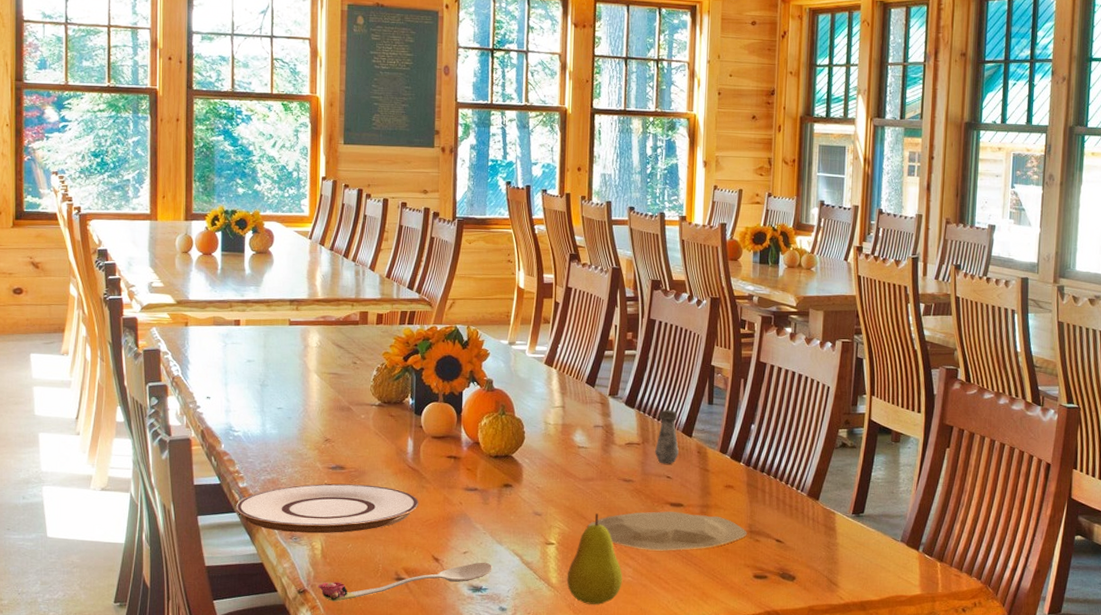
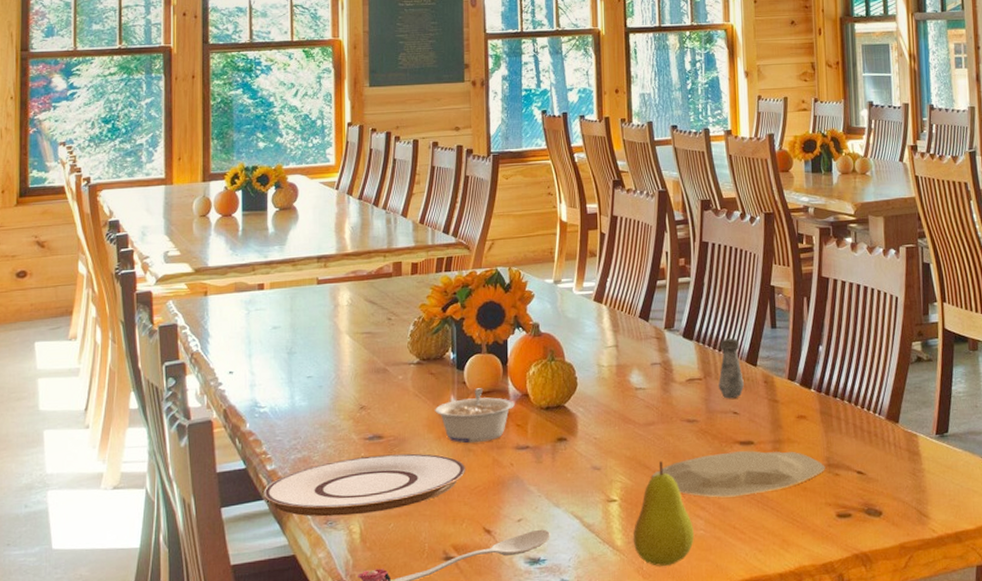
legume: none [393,433,466,481] -> present [435,388,515,444]

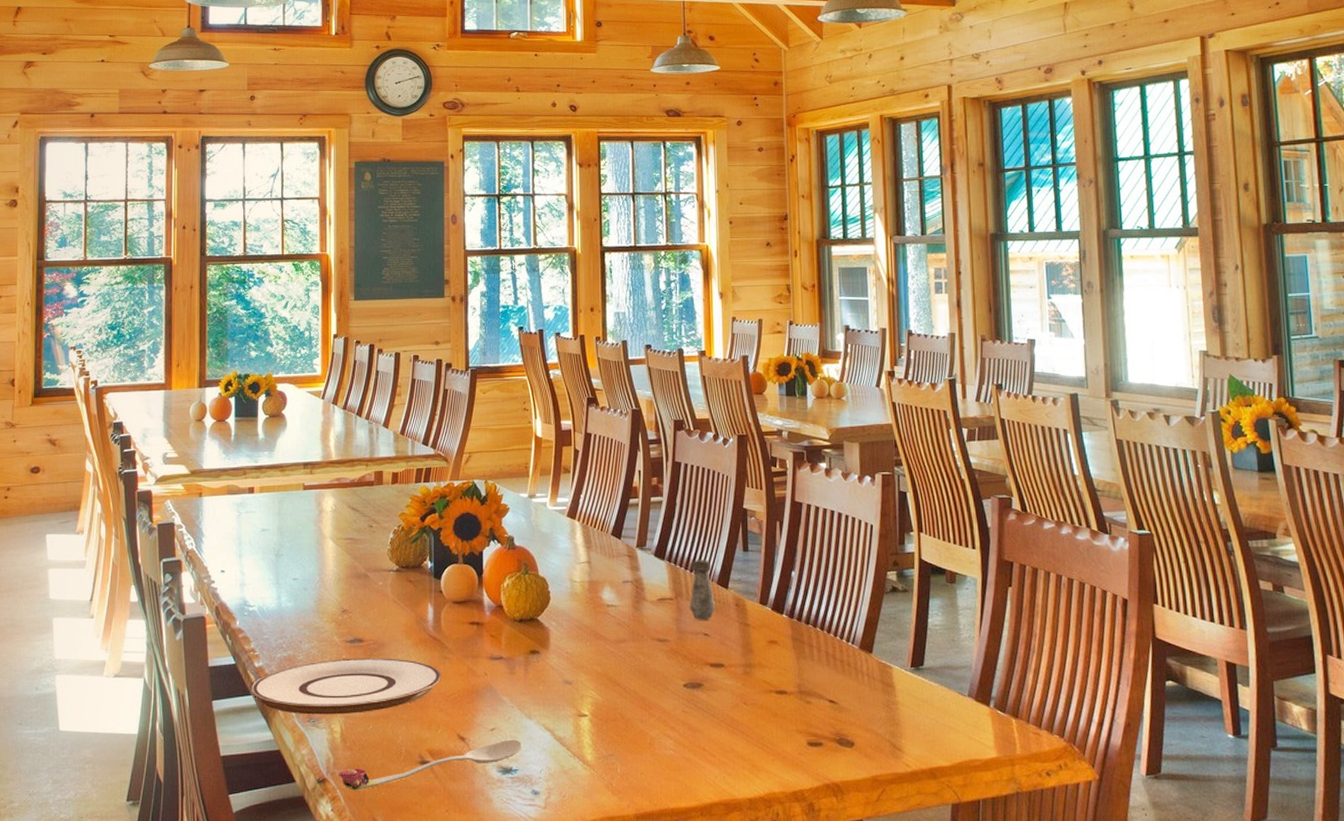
legume: present [435,388,515,444] -> none [413,597,489,651]
fruit: present [633,461,695,566] -> none [603,679,664,783]
plate: present [652,451,825,497] -> none [622,673,797,719]

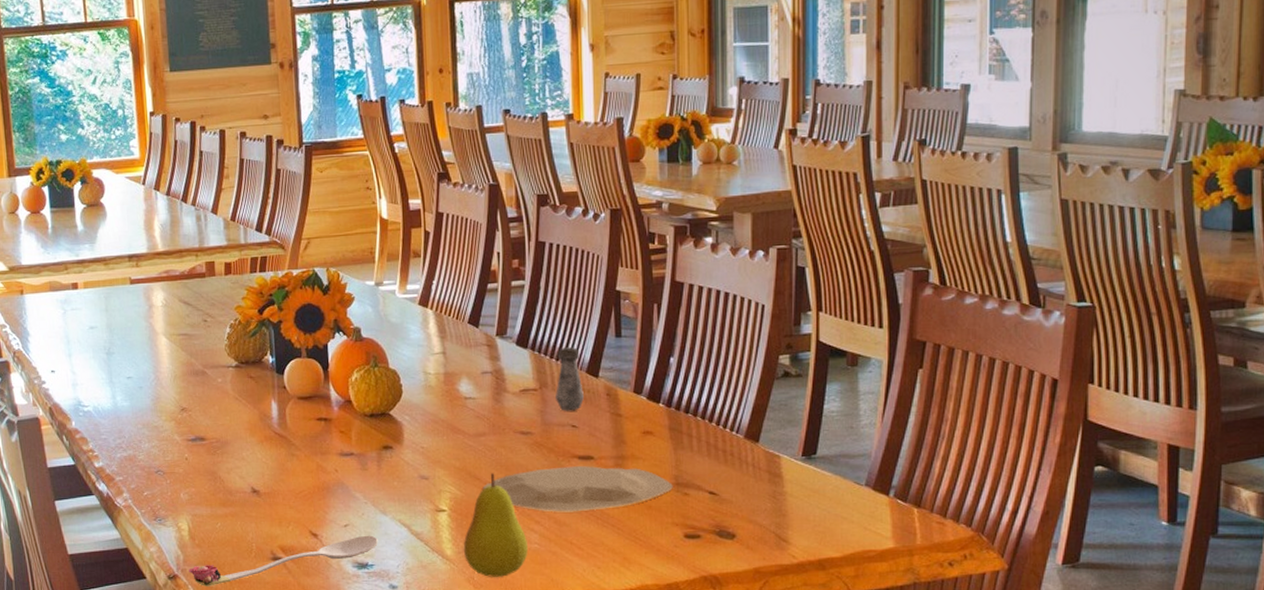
plate: present [251,658,442,715] -> none [93,456,290,514]
fruit: none [603,679,664,783] -> present [463,473,529,577]
plate: none [622,673,797,719] -> present [483,466,673,512]

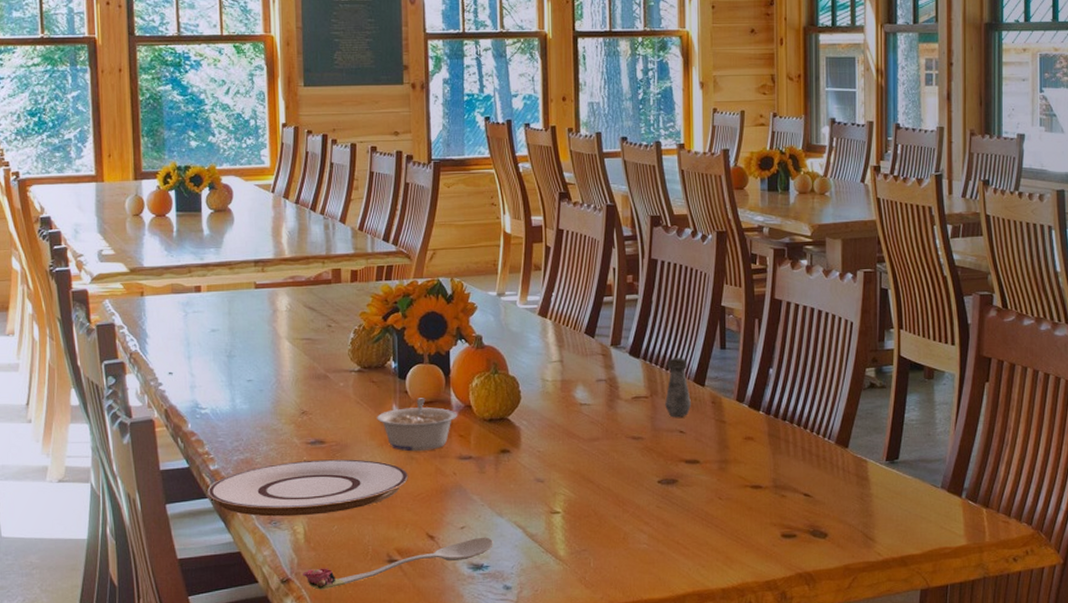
plate: none [93,456,290,514] -> present [207,459,409,517]
legume: none [256,393,337,448] -> present [377,398,457,452]
fruit: present [463,473,529,577] -> none [576,476,638,577]
plate: present [483,466,673,512] -> none [595,469,772,514]

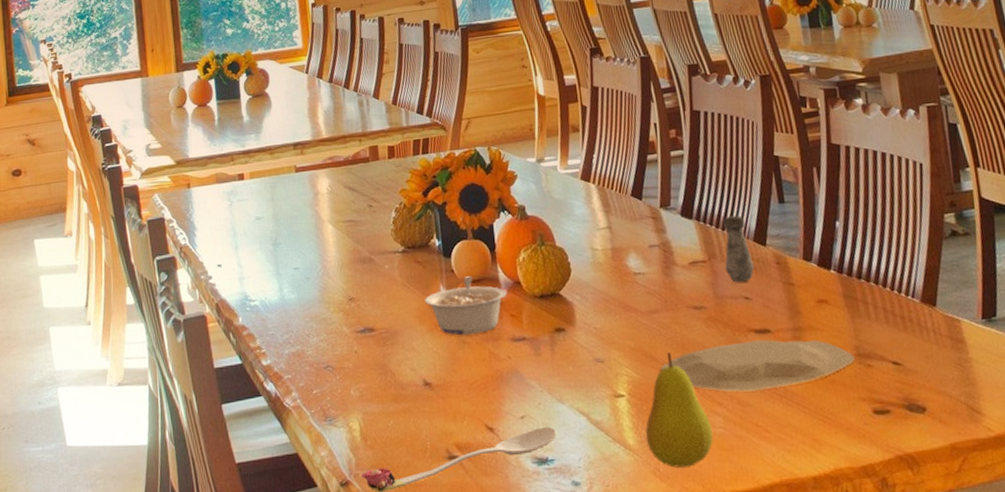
plate: present [207,459,409,517] -> none [261,347,463,414]
fruit: none [576,476,638,577] -> present [645,352,714,468]
plate: none [595,469,772,514] -> present [660,339,855,392]

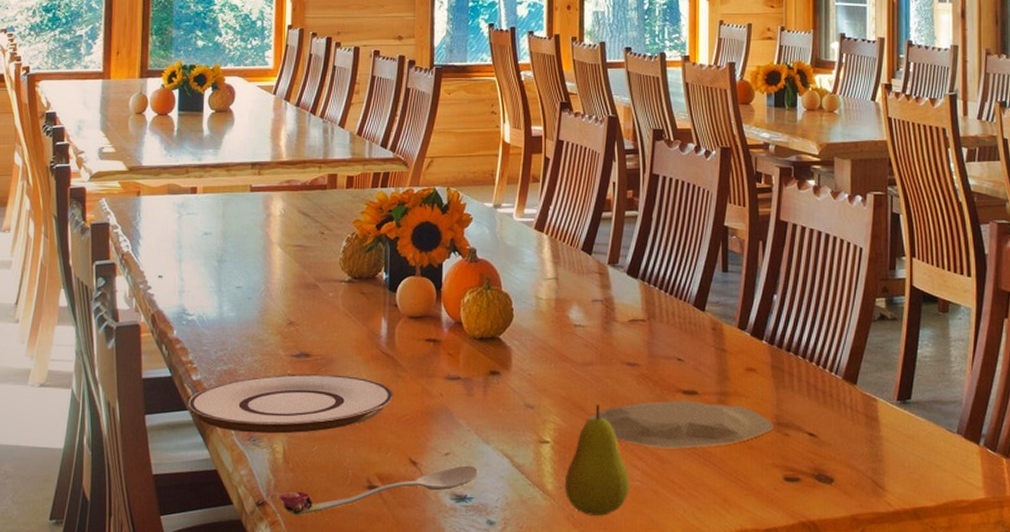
plate: none [261,347,463,414] -> present [188,374,394,434]
legume: present [425,276,507,336] -> none [365,312,447,370]
salt shaker: present [722,215,754,283] -> none [663,279,690,344]

